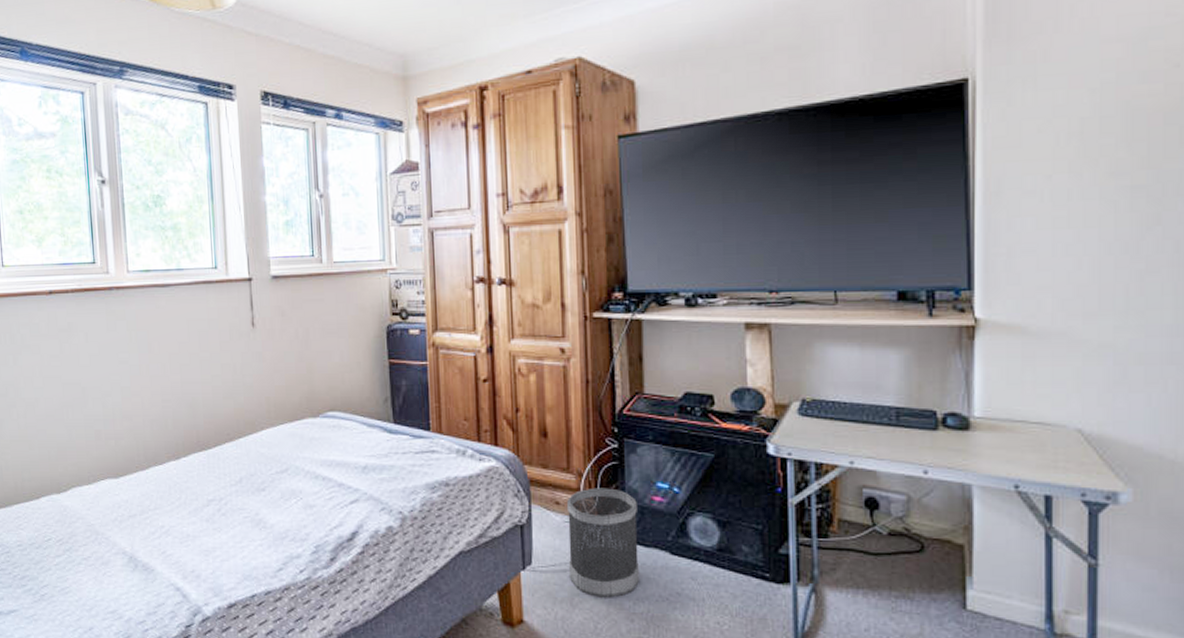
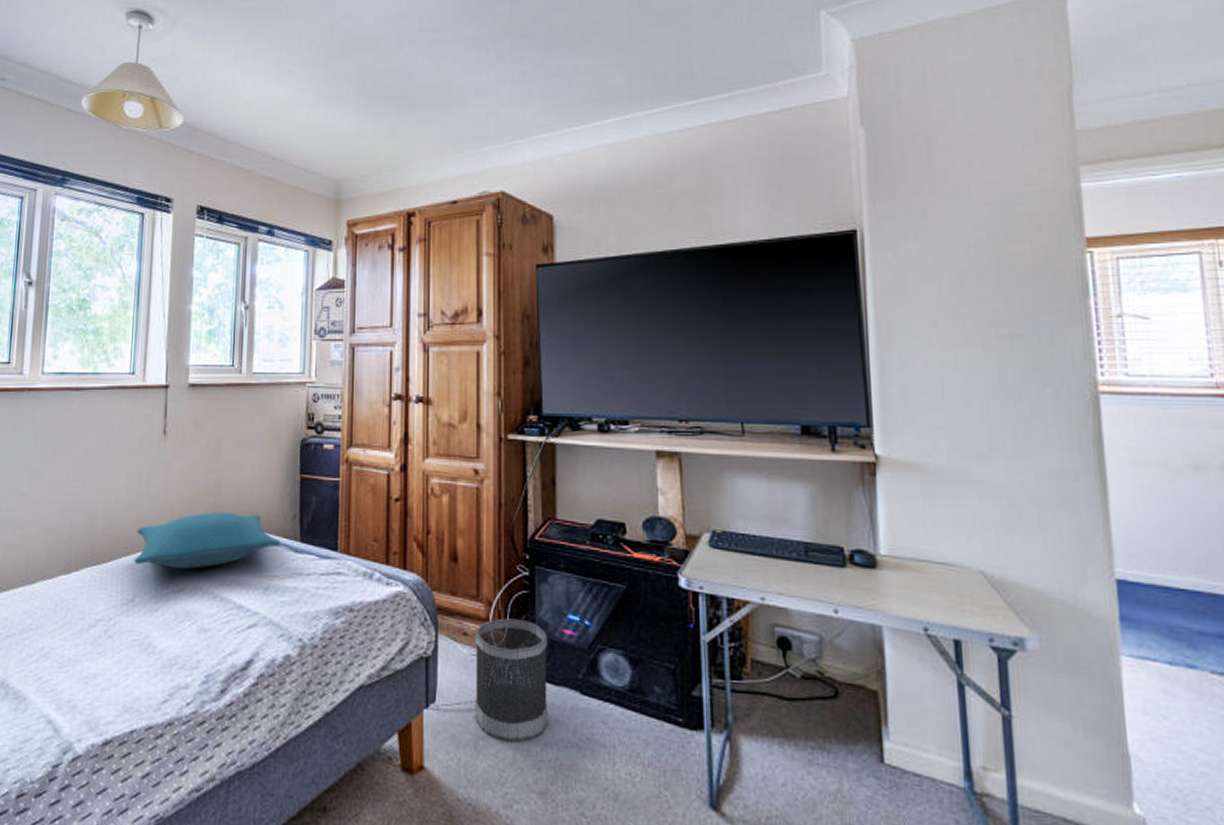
pillow: none [237,398,375,452] -> present [134,512,281,569]

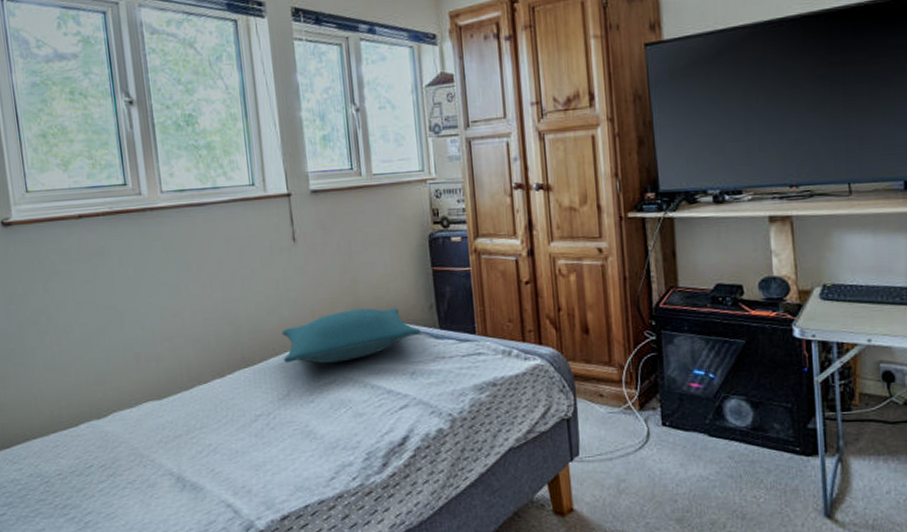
wastebasket: present [474,618,548,743] -> none [609,378,681,482]

